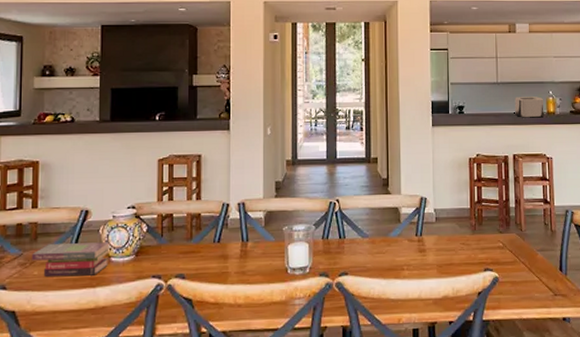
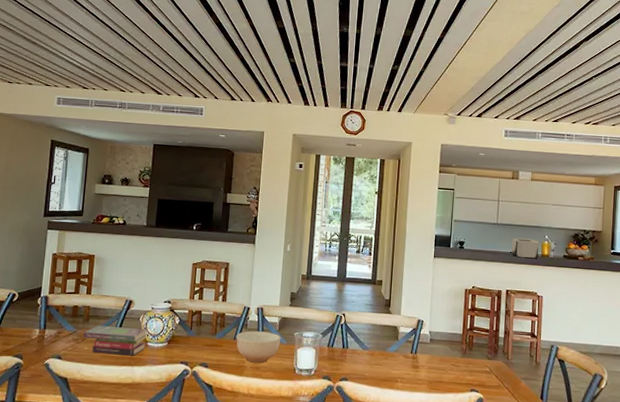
bowl: none [216,229,268,267] -> present [236,330,281,363]

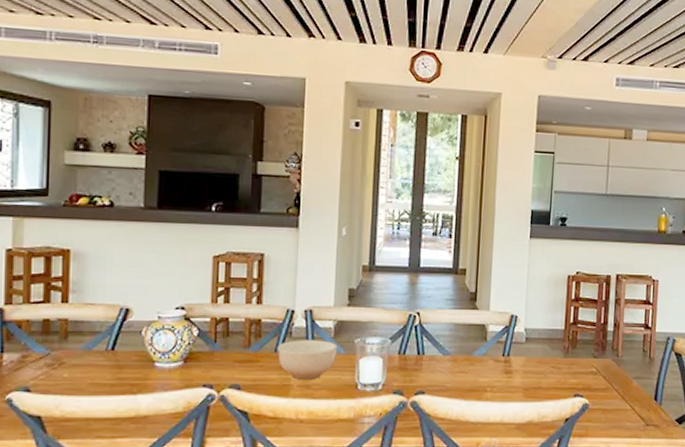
books: present [83,325,148,356] -> none [60,343,154,381]
toaster: present [511,238,540,259] -> none [622,211,656,236]

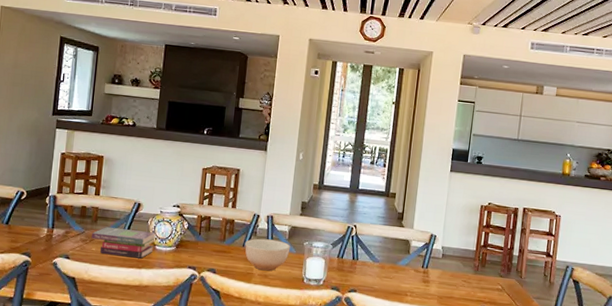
books: none [60,343,154,381] -> present [91,226,156,259]

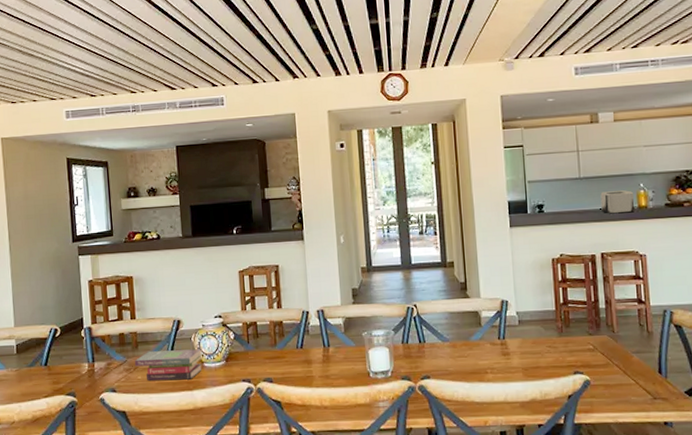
bowl: present [245,238,291,271] -> none [299,335,349,372]
toaster: none [530,155,561,178] -> present [600,190,635,214]

